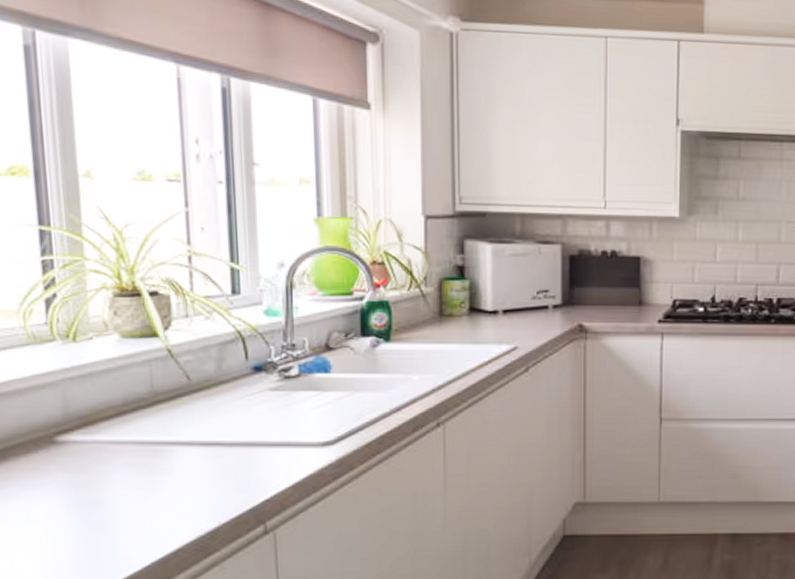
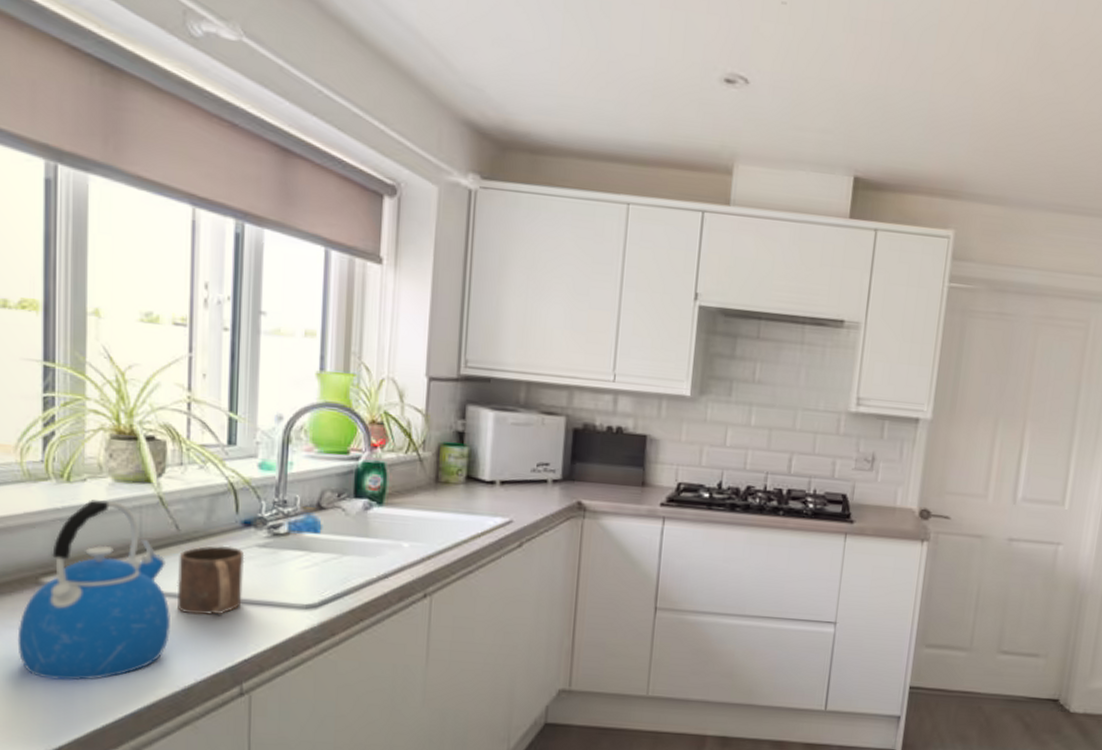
kettle: none [36,356,190,534] -> present [17,500,170,681]
mug: none [192,391,259,460] -> present [177,545,245,616]

